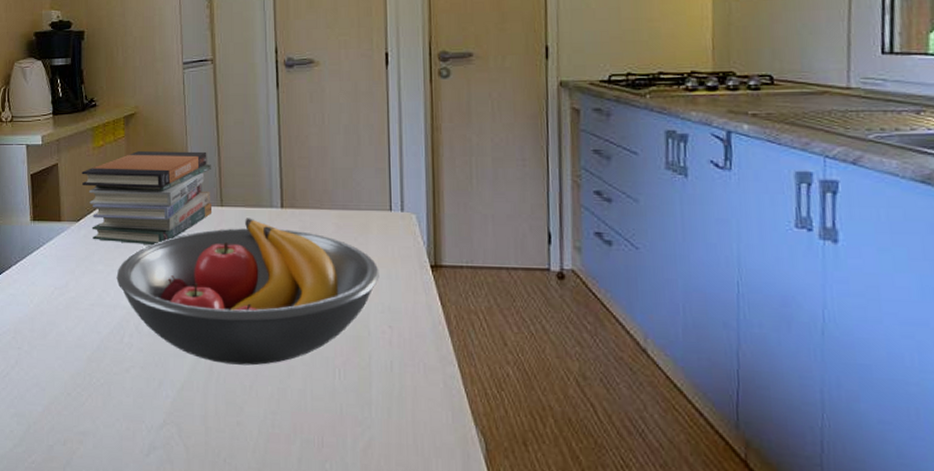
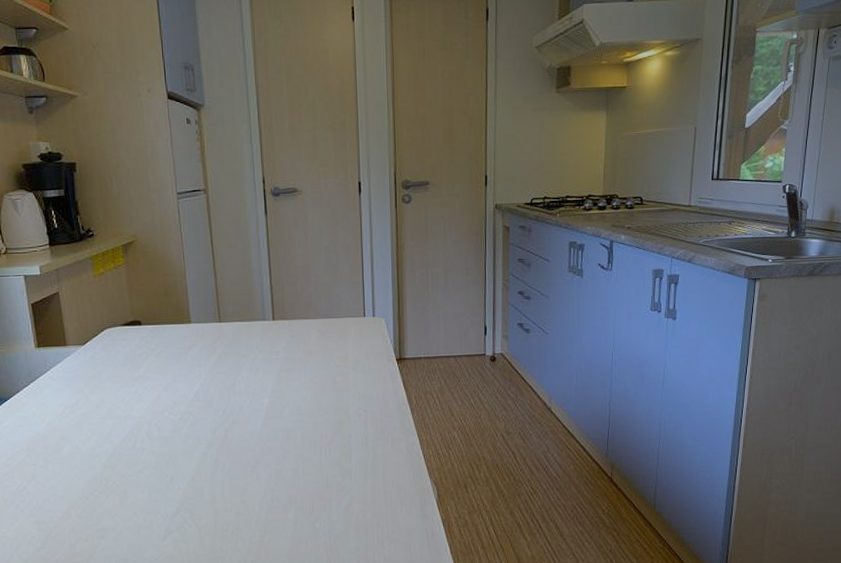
book stack: present [81,151,213,245] -> none [83,274,212,361]
fruit bowl: present [116,218,379,366] -> none [125,330,356,456]

